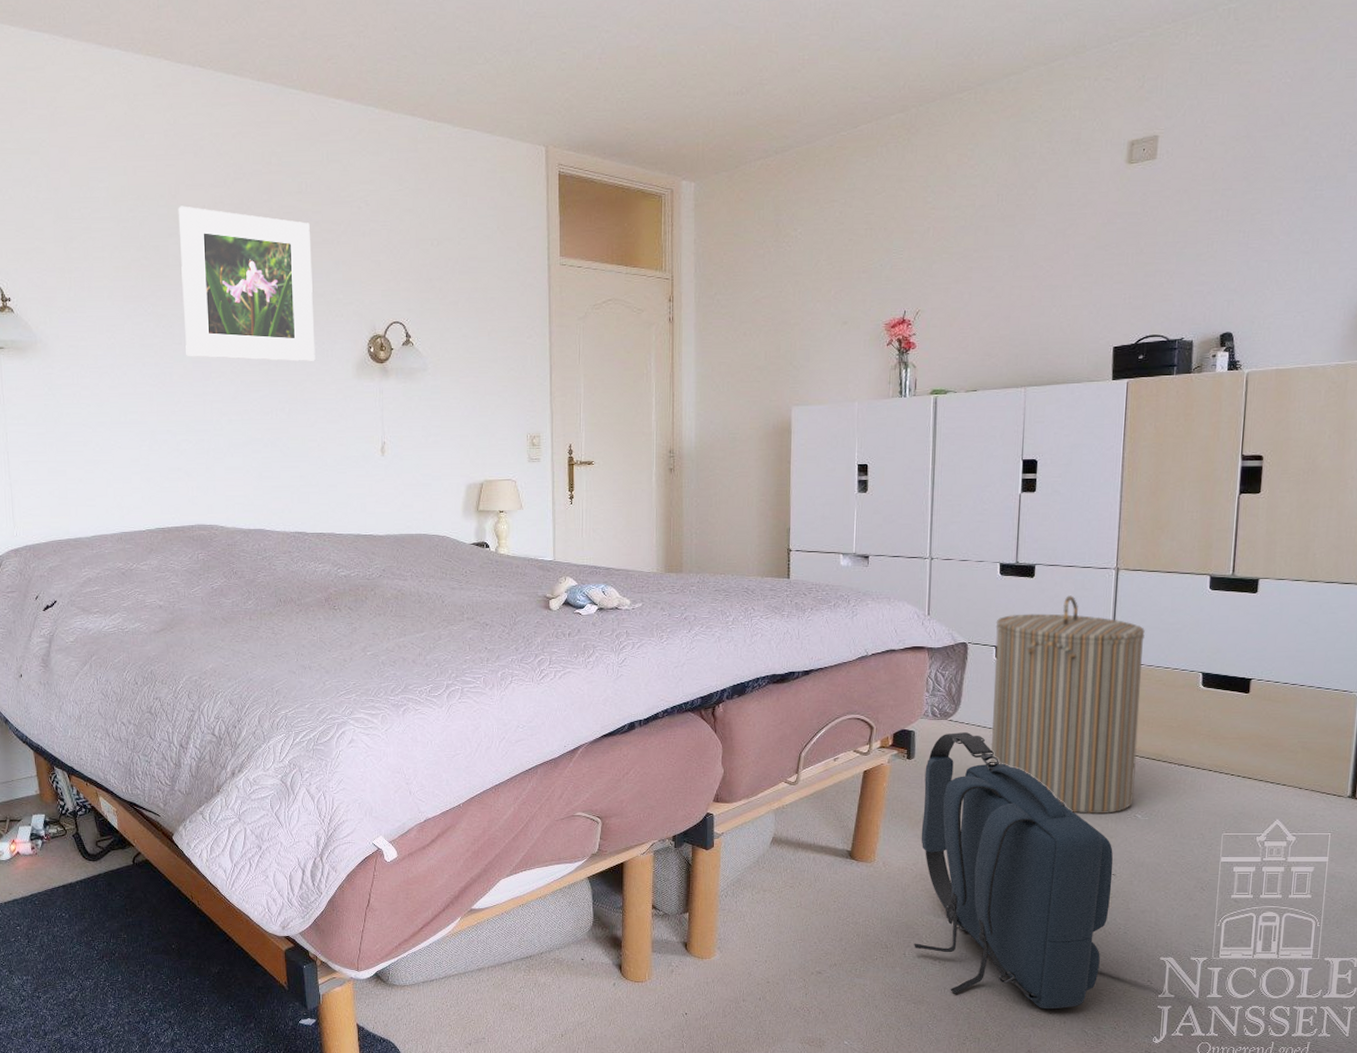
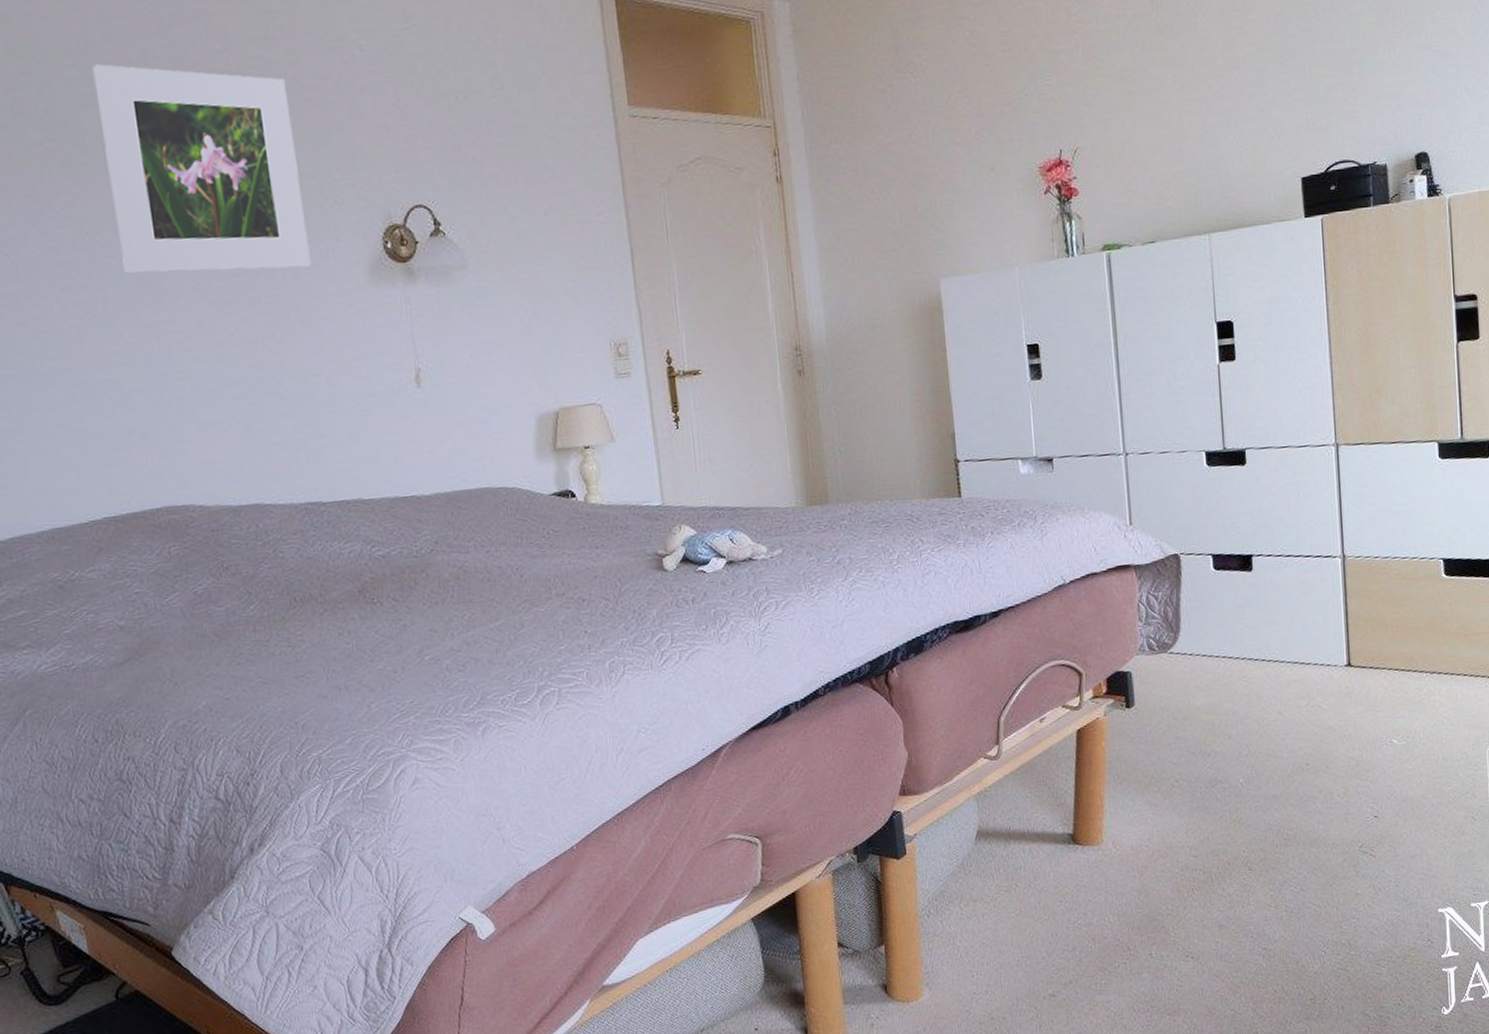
backpack: present [914,732,1114,1009] -> none [1148,665,1376,995]
laundry hamper: present [991,595,1145,814] -> none [1209,482,1388,748]

